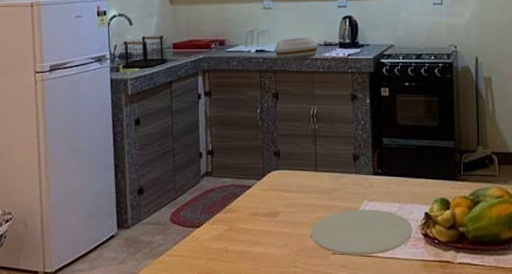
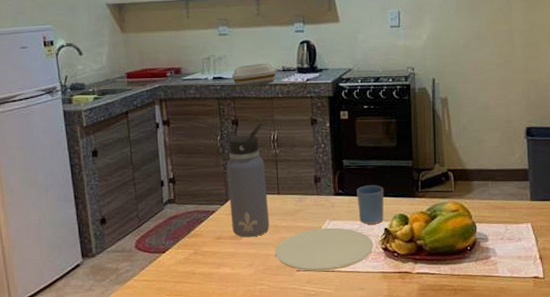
dish rack: present [121,35,168,69] -> none [72,64,122,100]
water bottle: none [265,96,306,215] -> present [226,122,270,238]
mug: none [396,165,425,207] -> present [357,185,384,224]

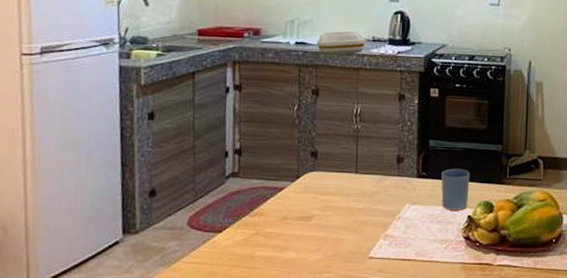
water bottle: present [226,122,270,238] -> none [301,94,347,219]
plate: present [275,227,374,271] -> none [347,212,455,259]

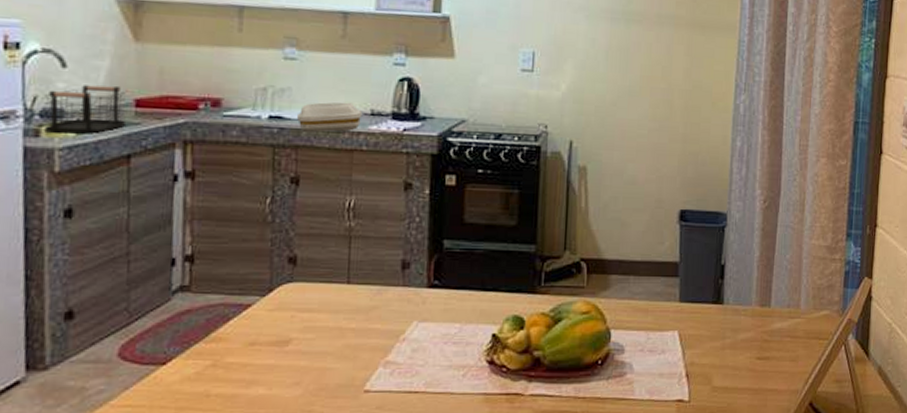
dish rack: none [133,19,192,57] -> present [43,85,126,135]
mug: present [441,168,471,211] -> none [458,275,496,328]

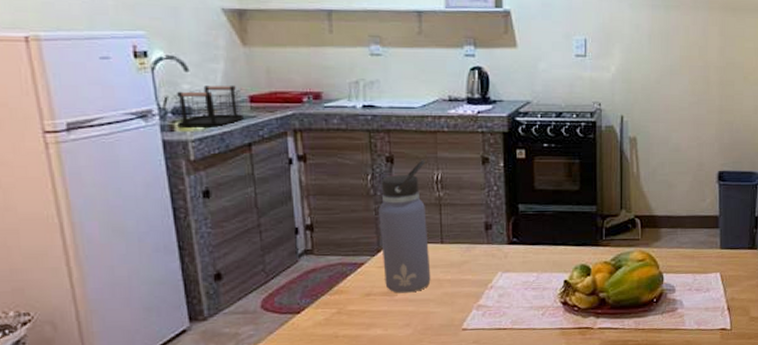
water bottle: none [274,182,337,344] -> present [379,159,431,293]
food container: present [297,102,363,133] -> none [387,90,442,118]

